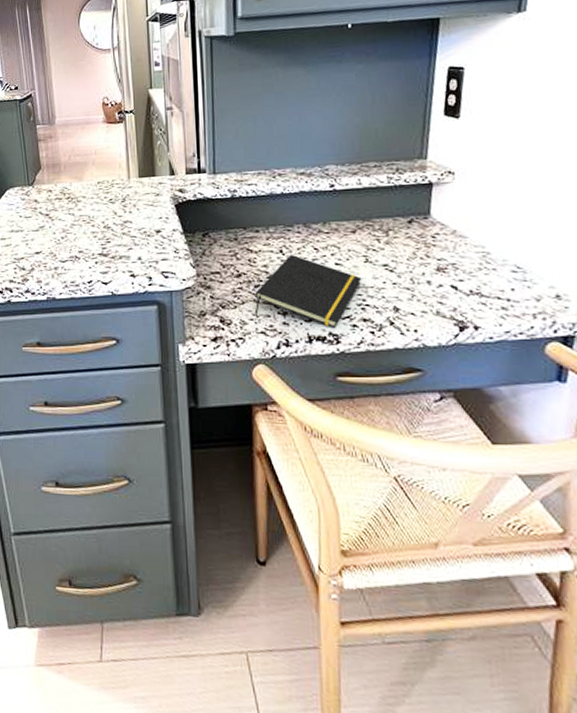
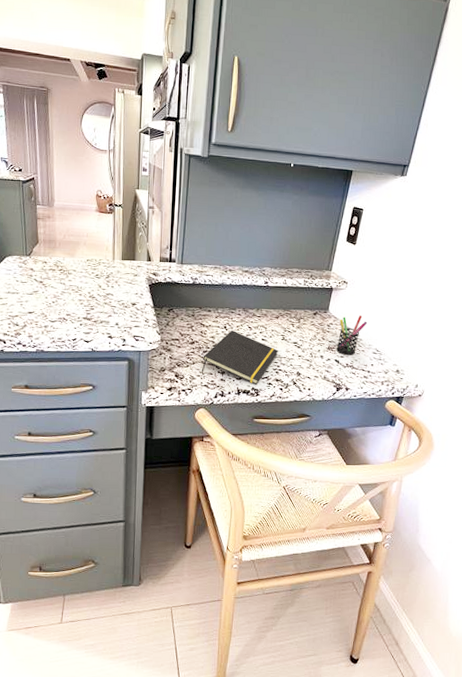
pen holder: none [450,218,496,278] -> present [336,315,368,356]

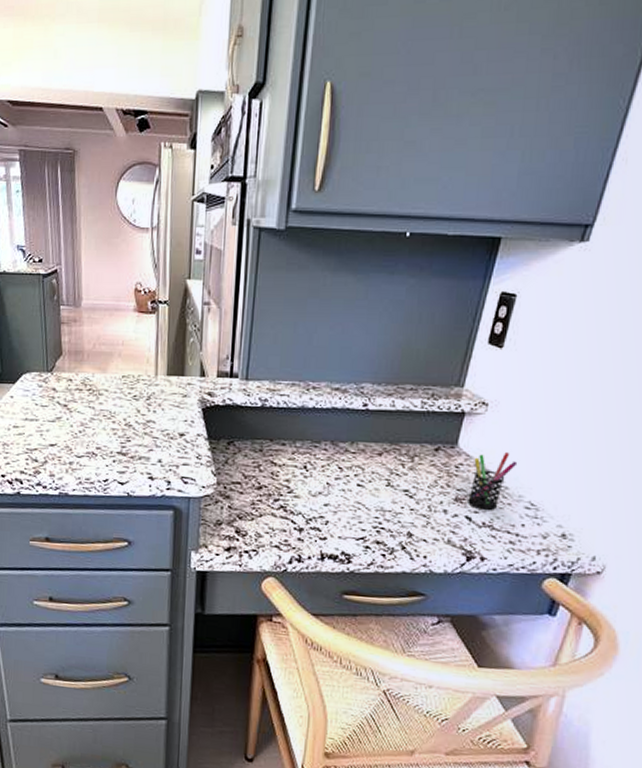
notepad: present [201,329,279,385] -> none [271,470,381,549]

